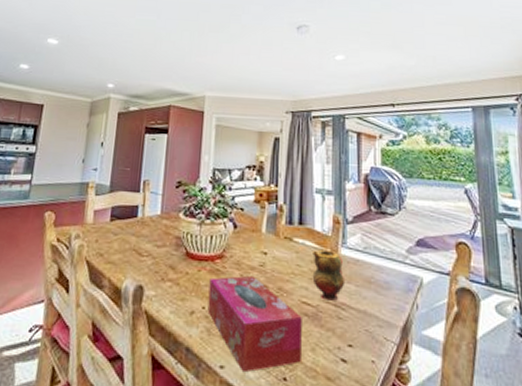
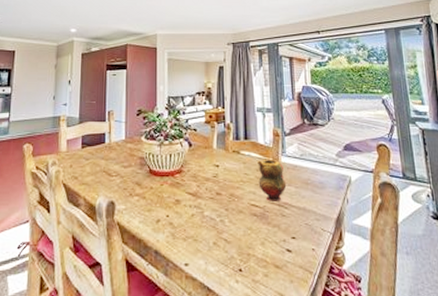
tissue box: present [207,275,303,373] -> none [171,185,254,268]

